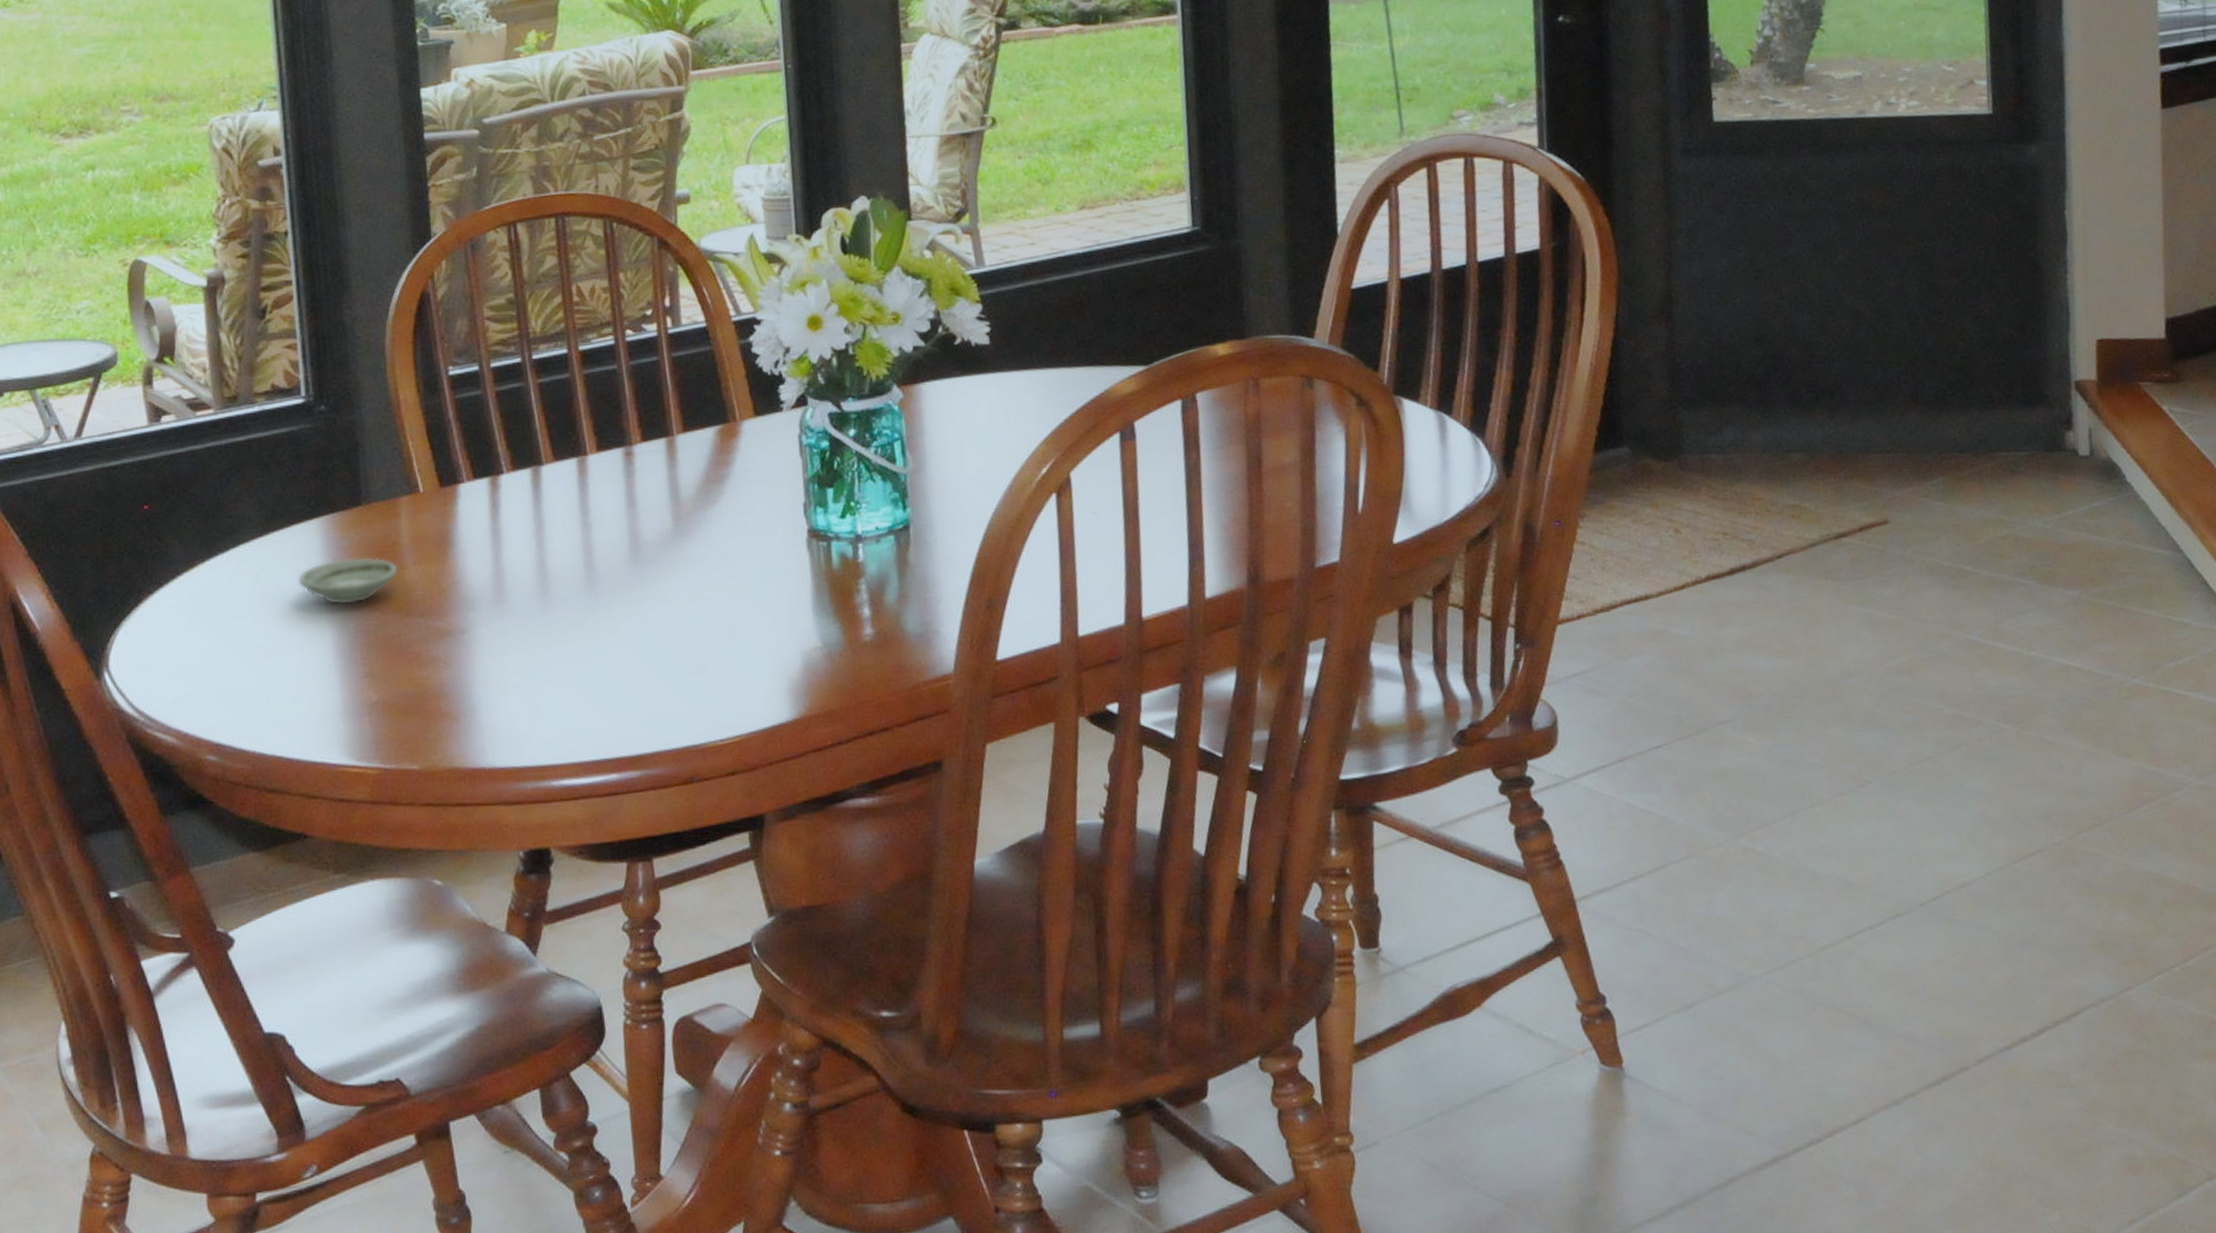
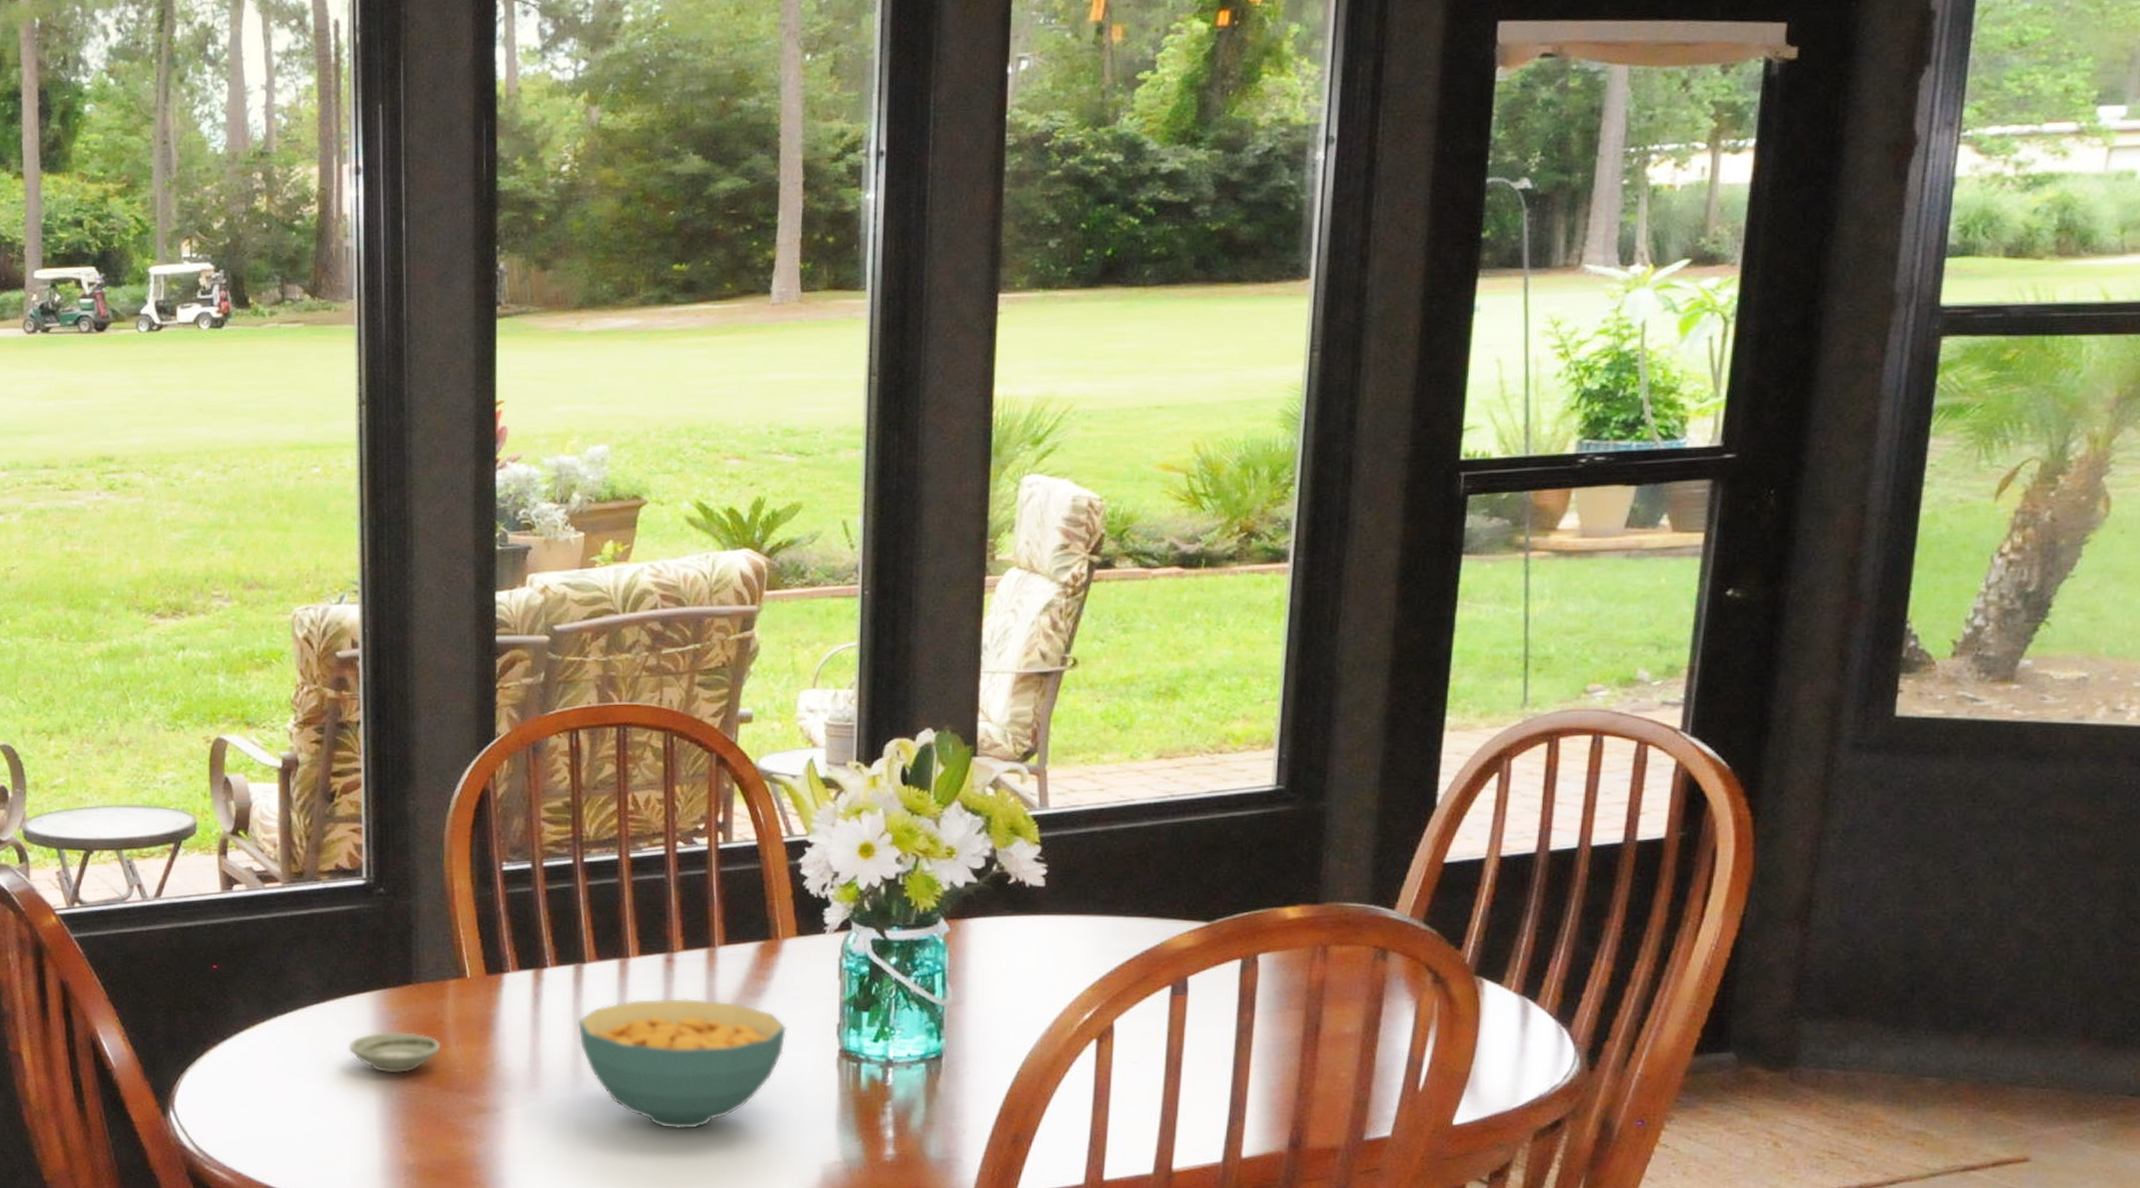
cereal bowl: none [539,490,754,633] -> present [577,997,788,1130]

